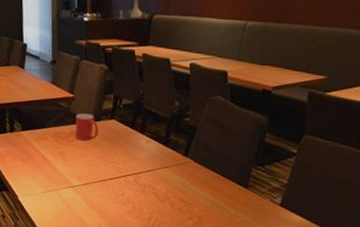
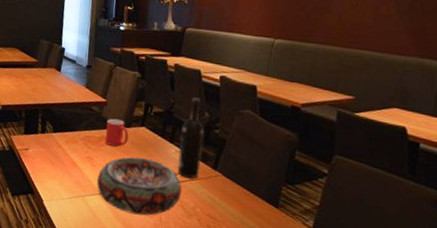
decorative bowl: none [70,149,154,204] -> present [97,156,182,216]
wine bottle: none [149,87,176,167] -> present [177,97,205,179]

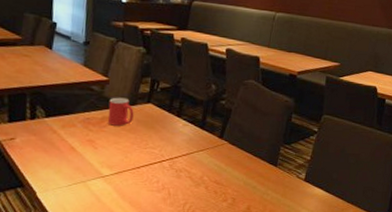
decorative bowl: present [97,156,182,216] -> none [100,135,190,192]
wine bottle: present [177,97,205,179] -> none [185,71,212,150]

